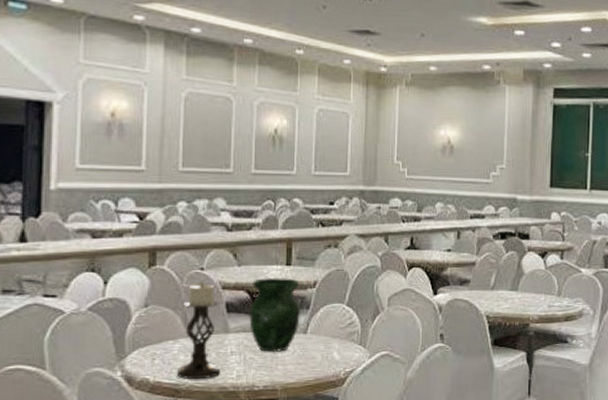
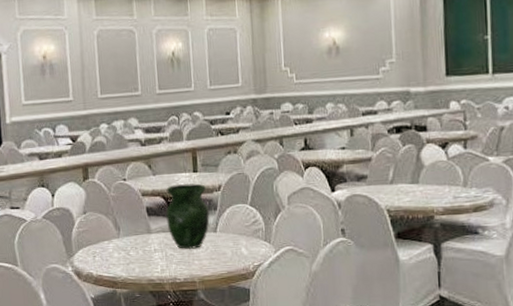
candle holder: present [177,281,220,380] -> none [112,190,147,274]

